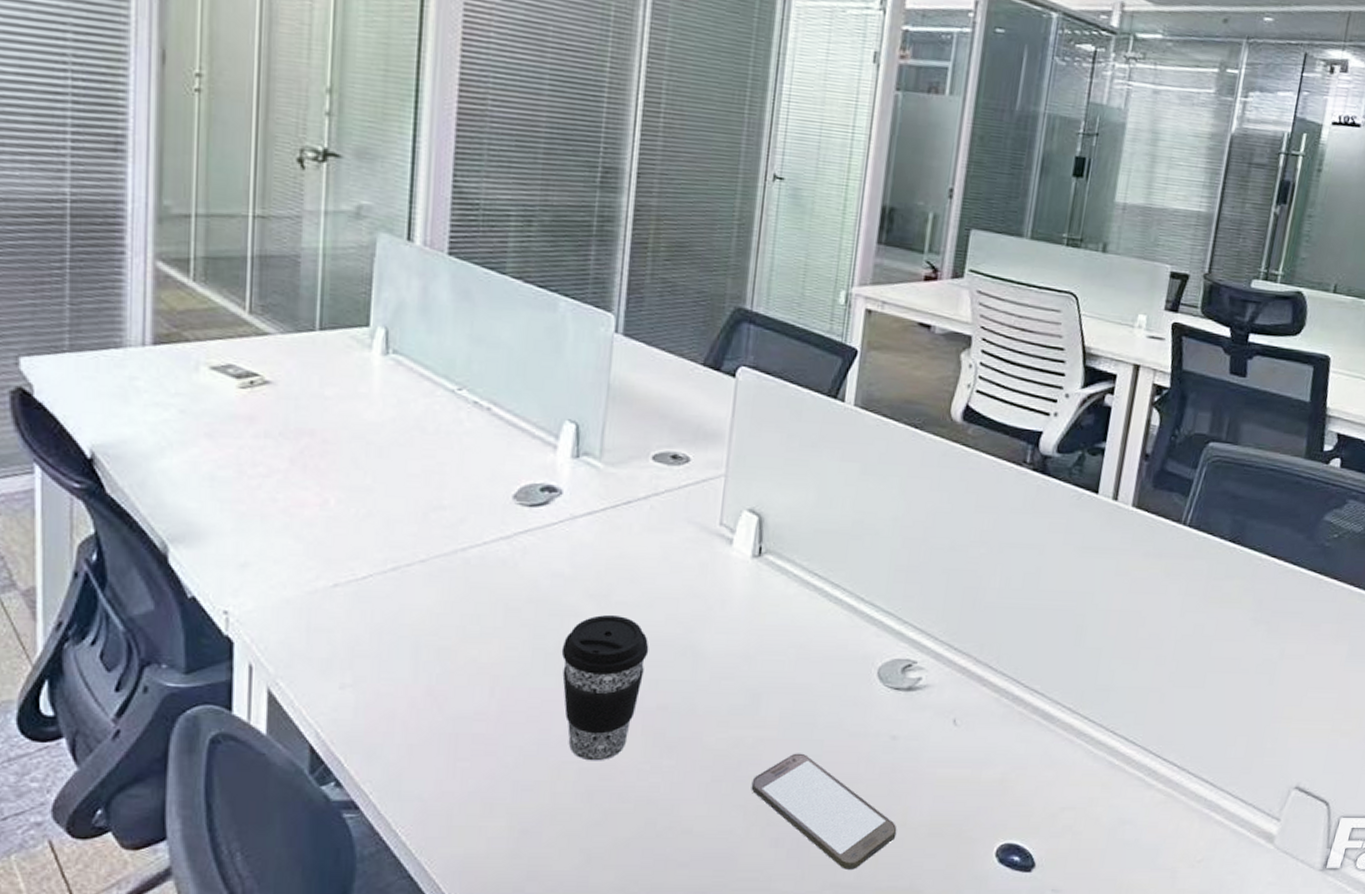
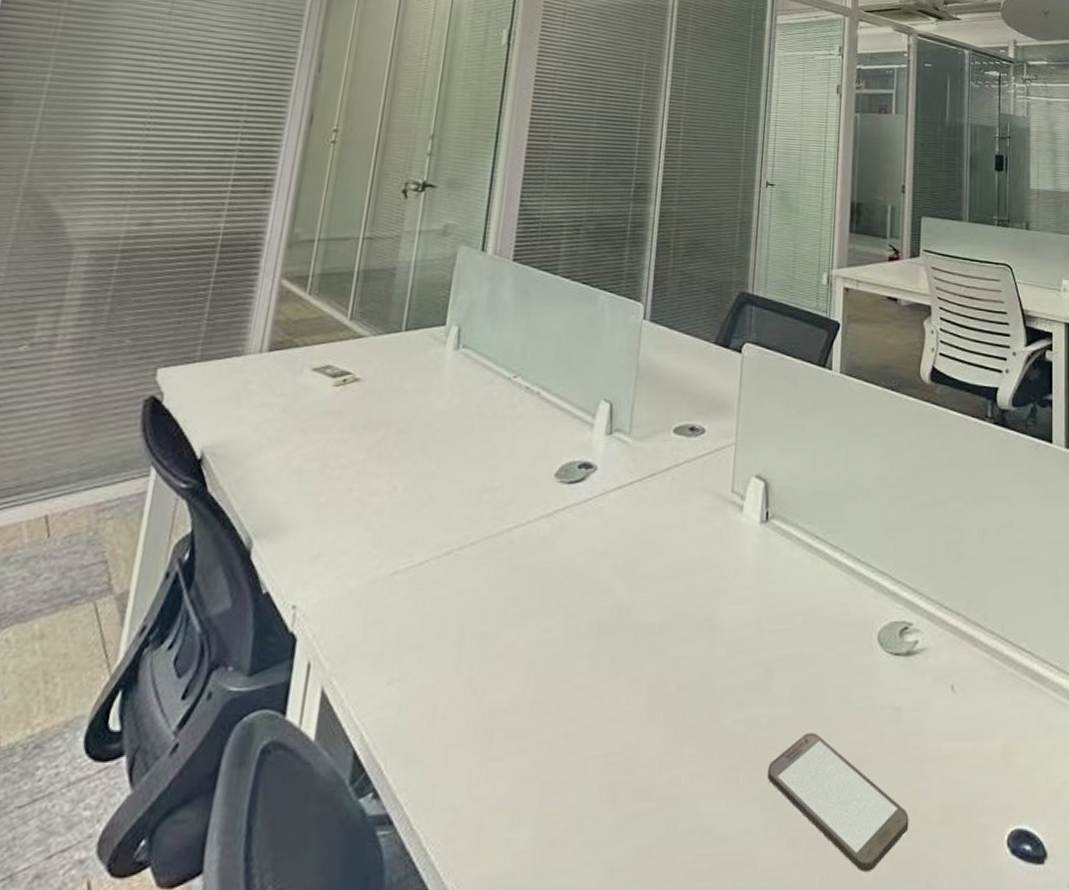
coffee cup: present [561,615,649,761] -> none [591,590,671,754]

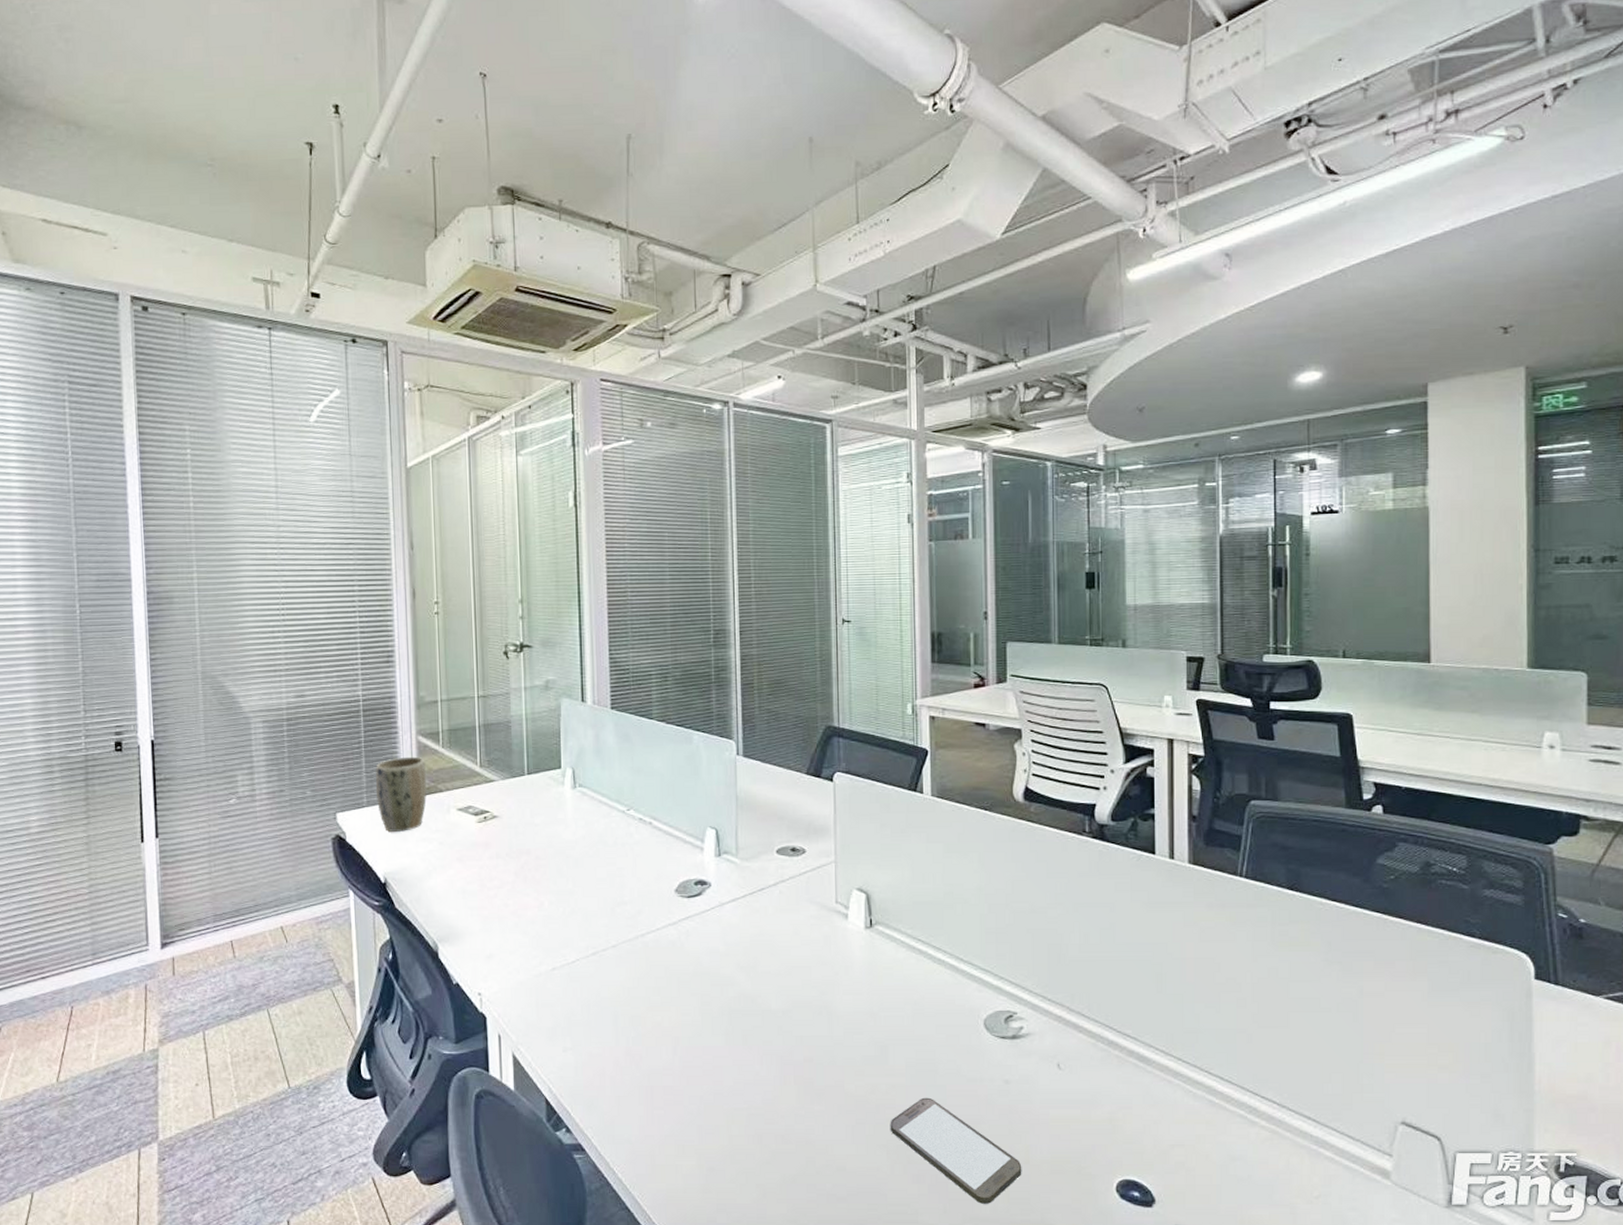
plant pot: none [213,303,284,394] -> present [375,756,427,832]

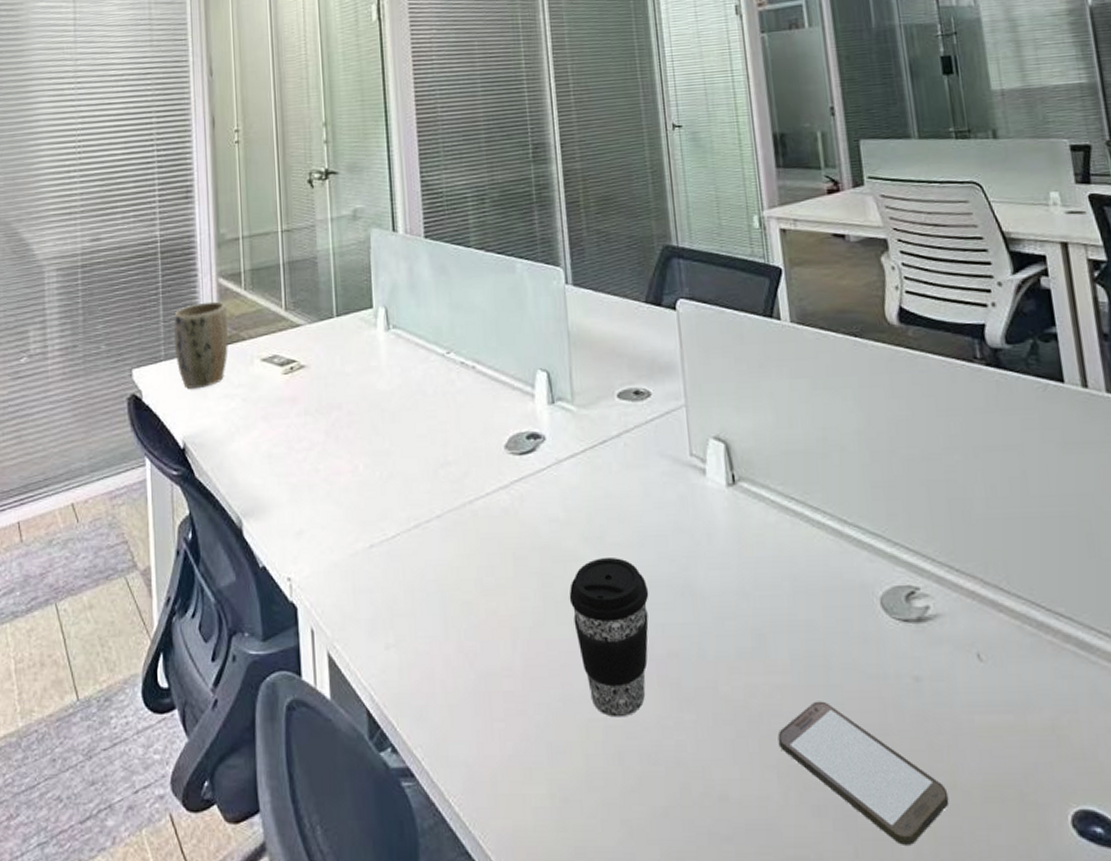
coffee cup: none [724,983,792,1108] -> present [569,558,649,718]

